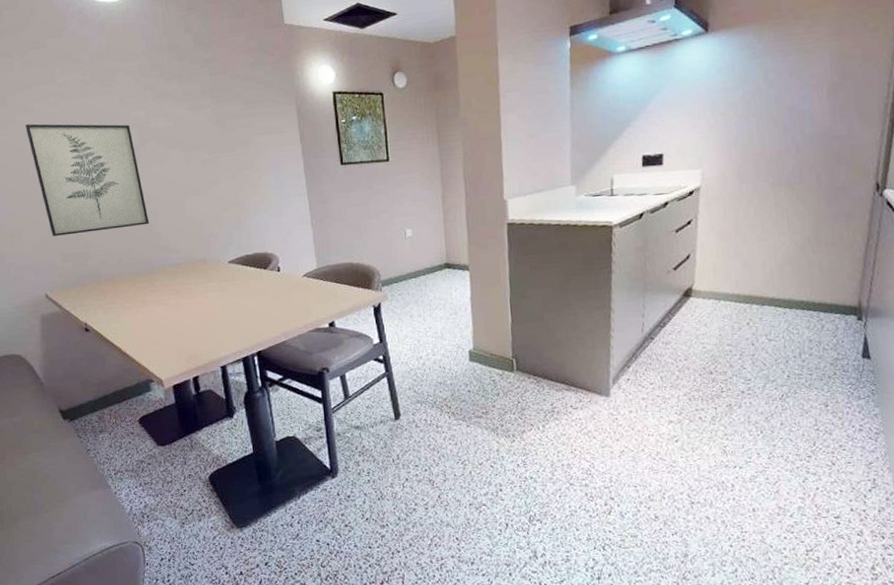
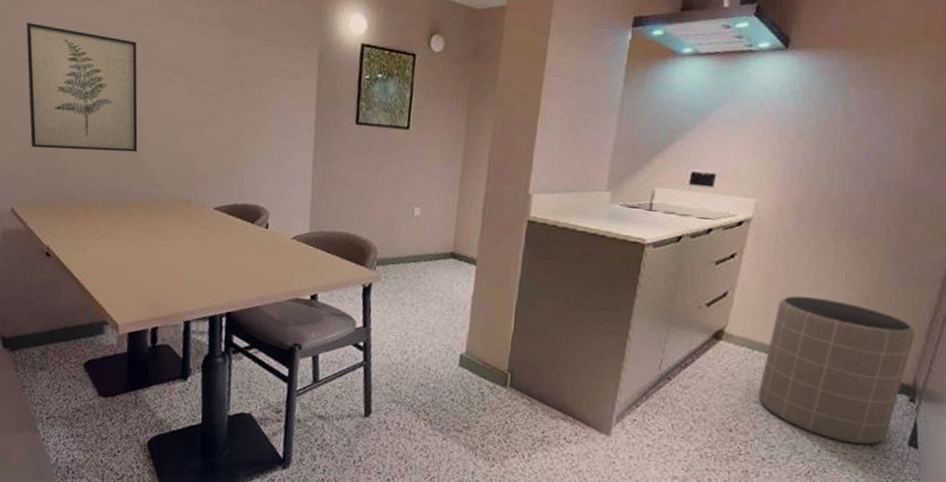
trash can: none [729,245,854,365] -> present [758,296,915,445]

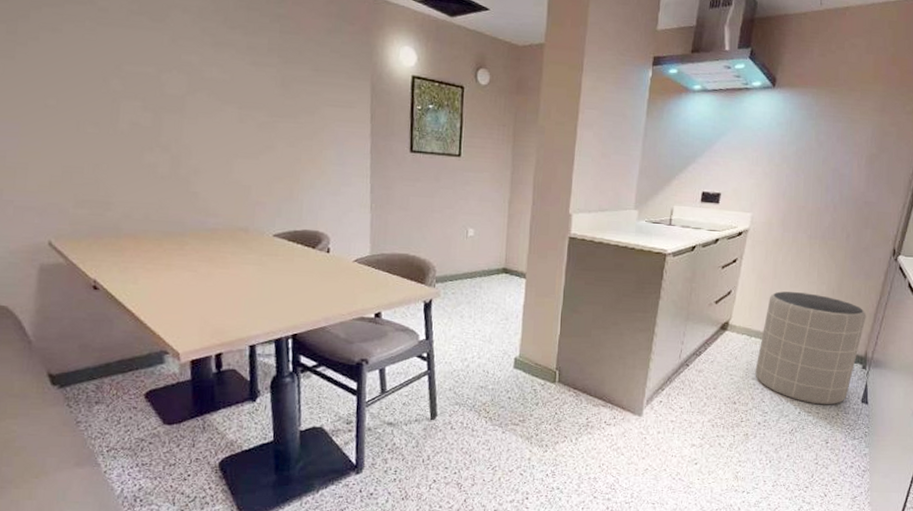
wall art: present [26,23,138,153] -> none [49,46,188,182]

